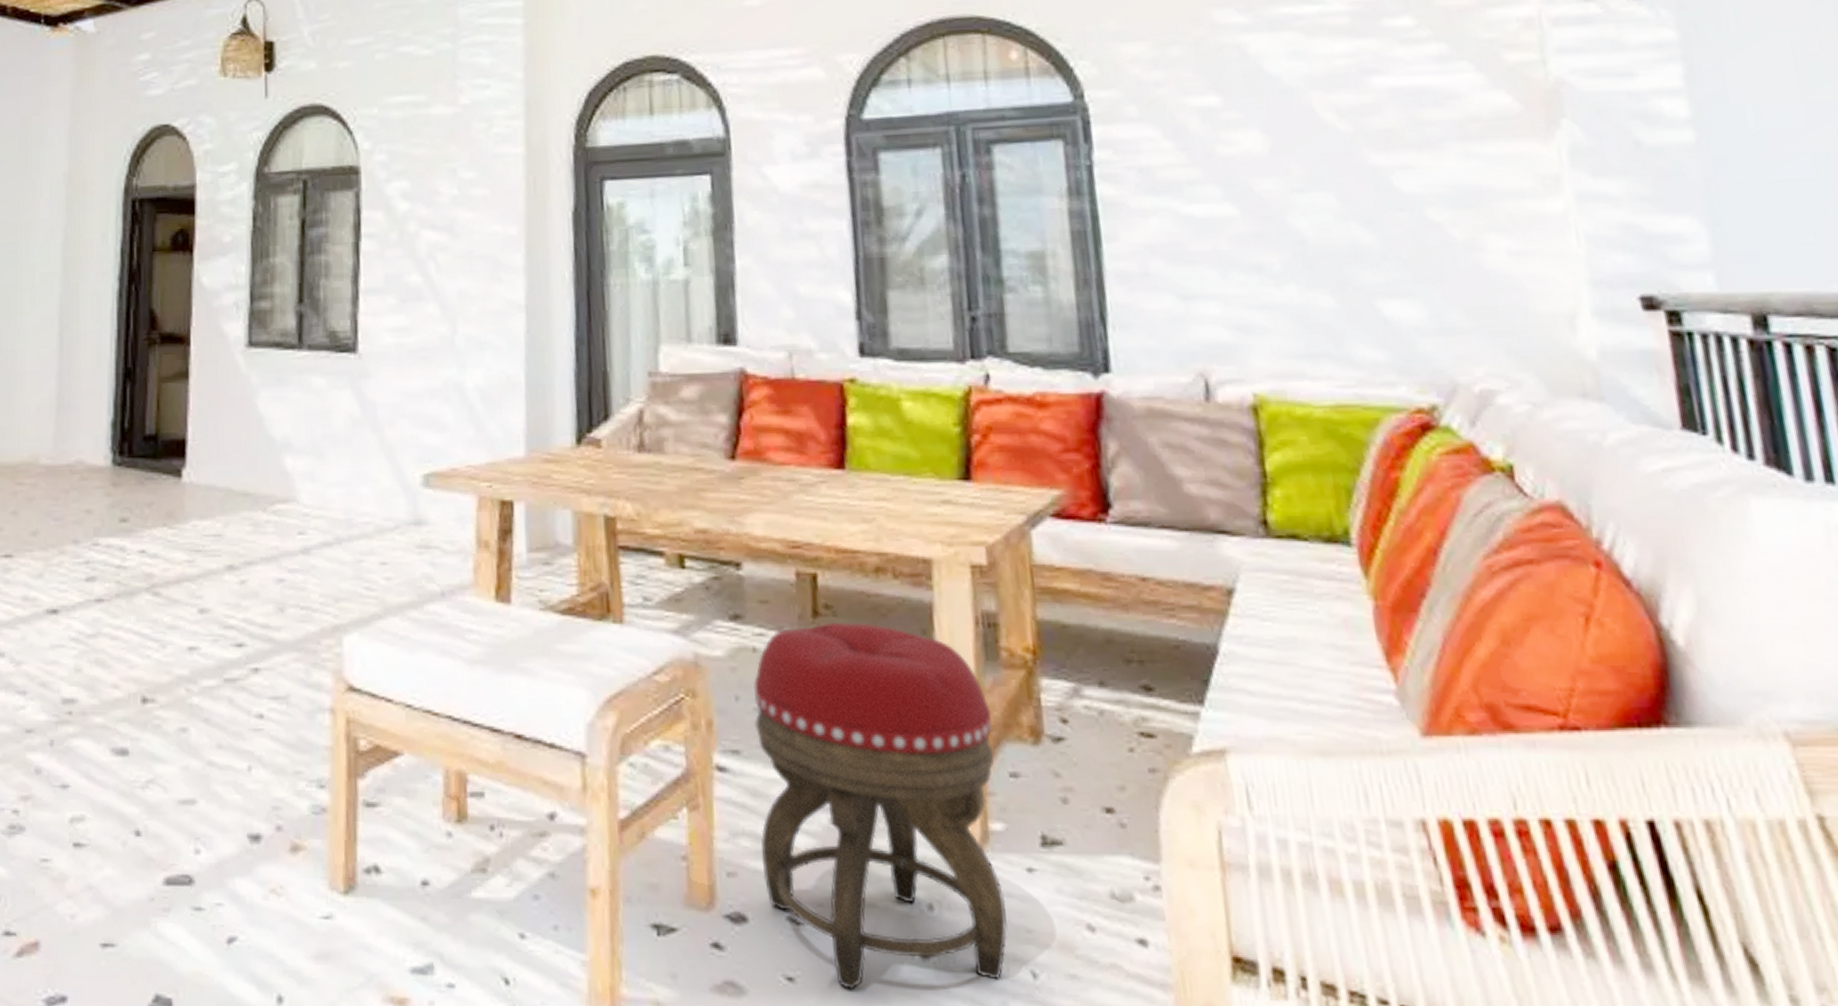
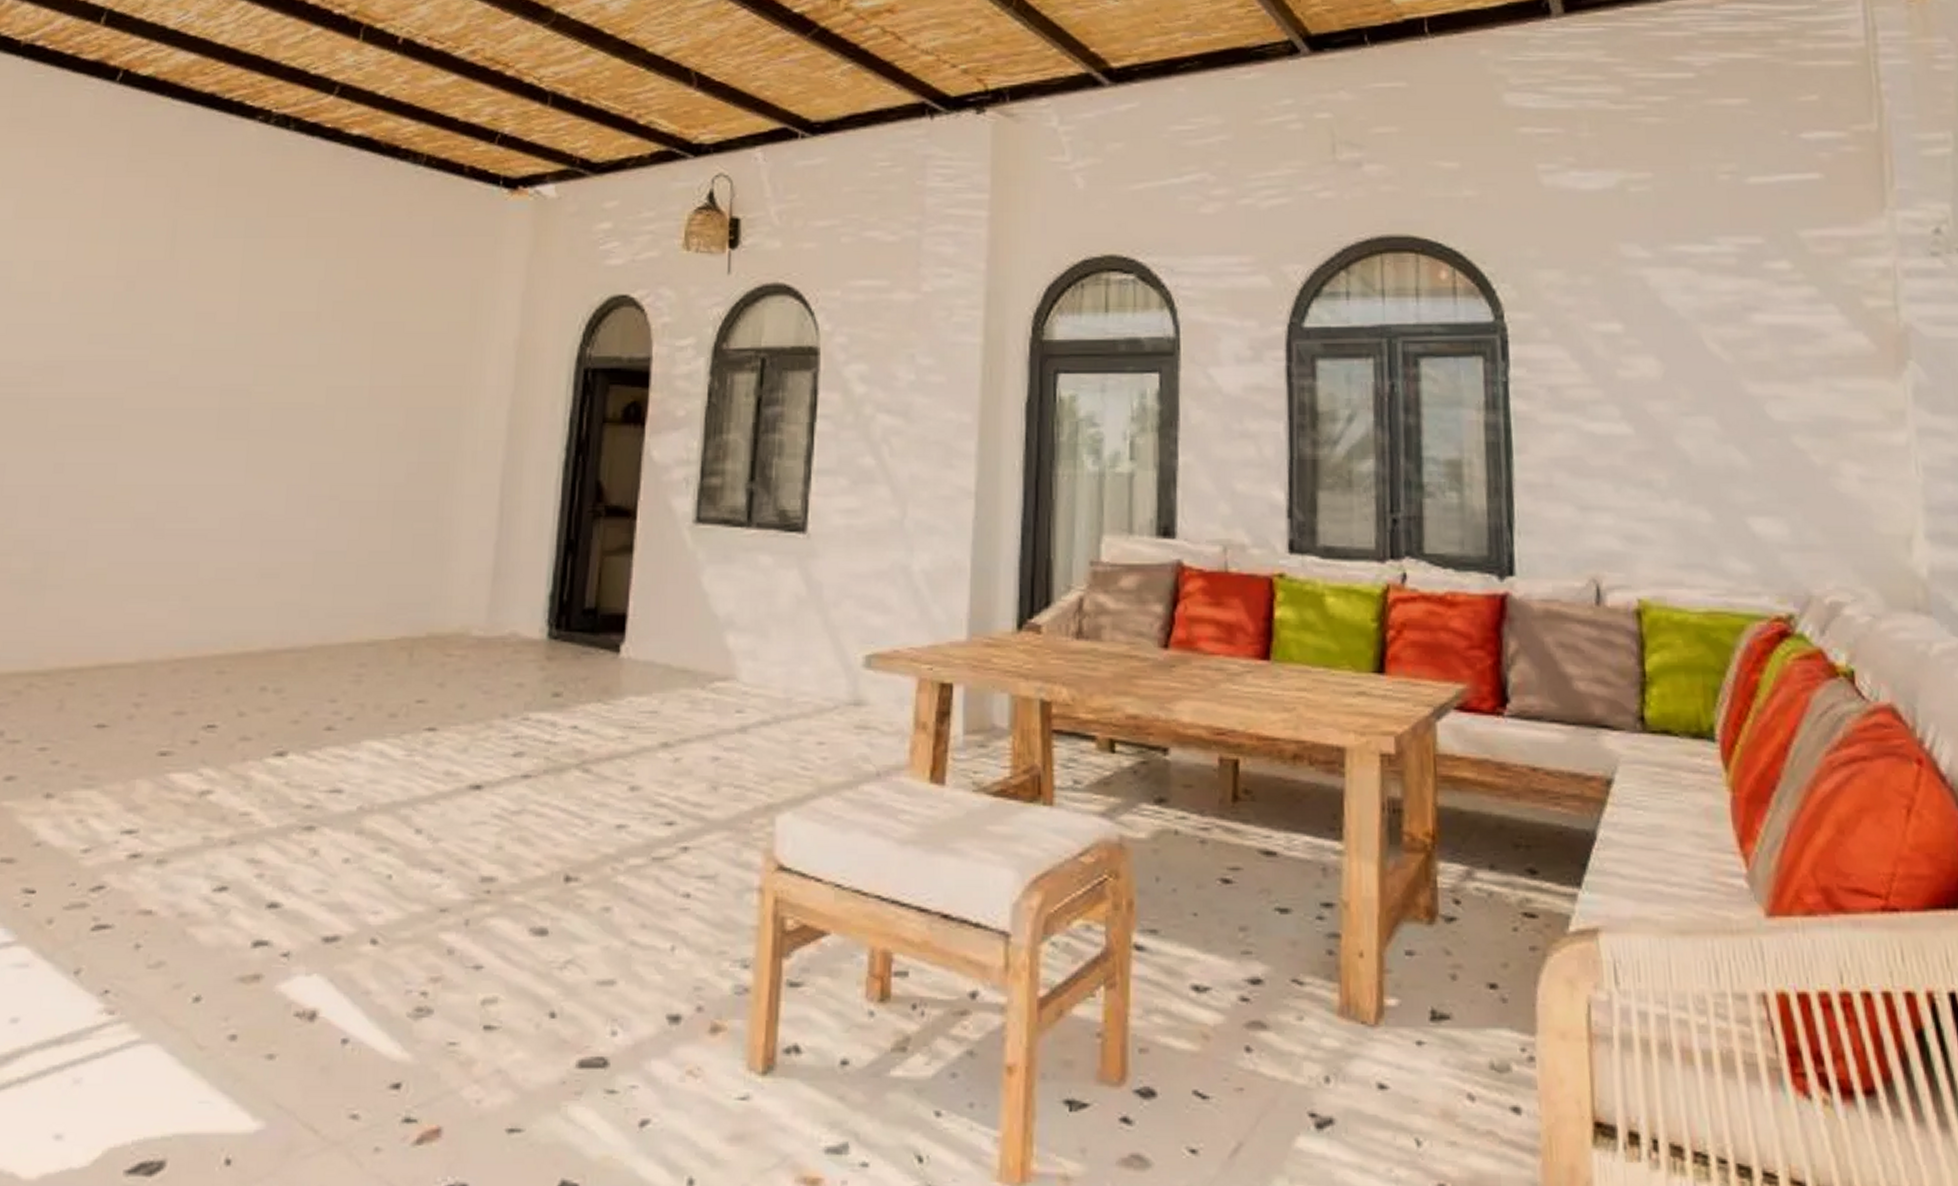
footstool: present [754,622,1007,990] -> none [1172,806,1396,1160]

